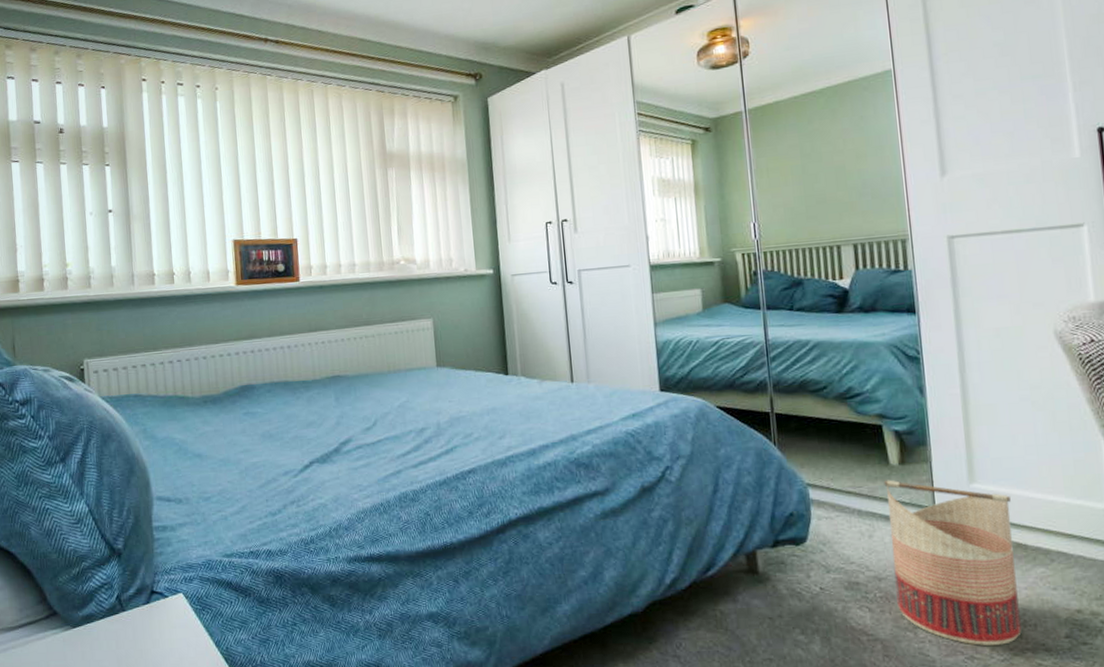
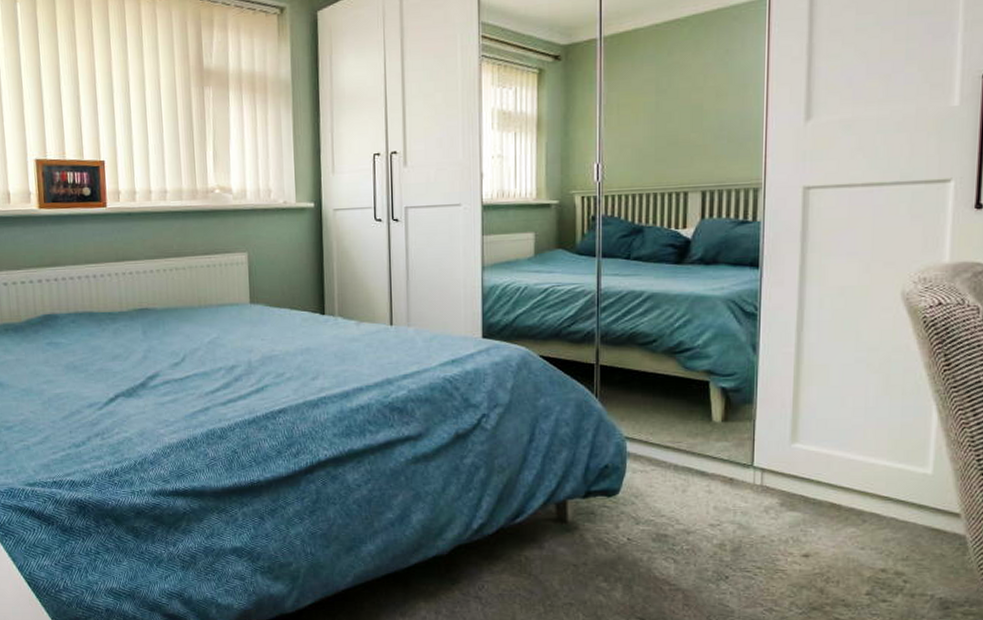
basket: present [883,480,1022,646] -> none [703,436,831,599]

